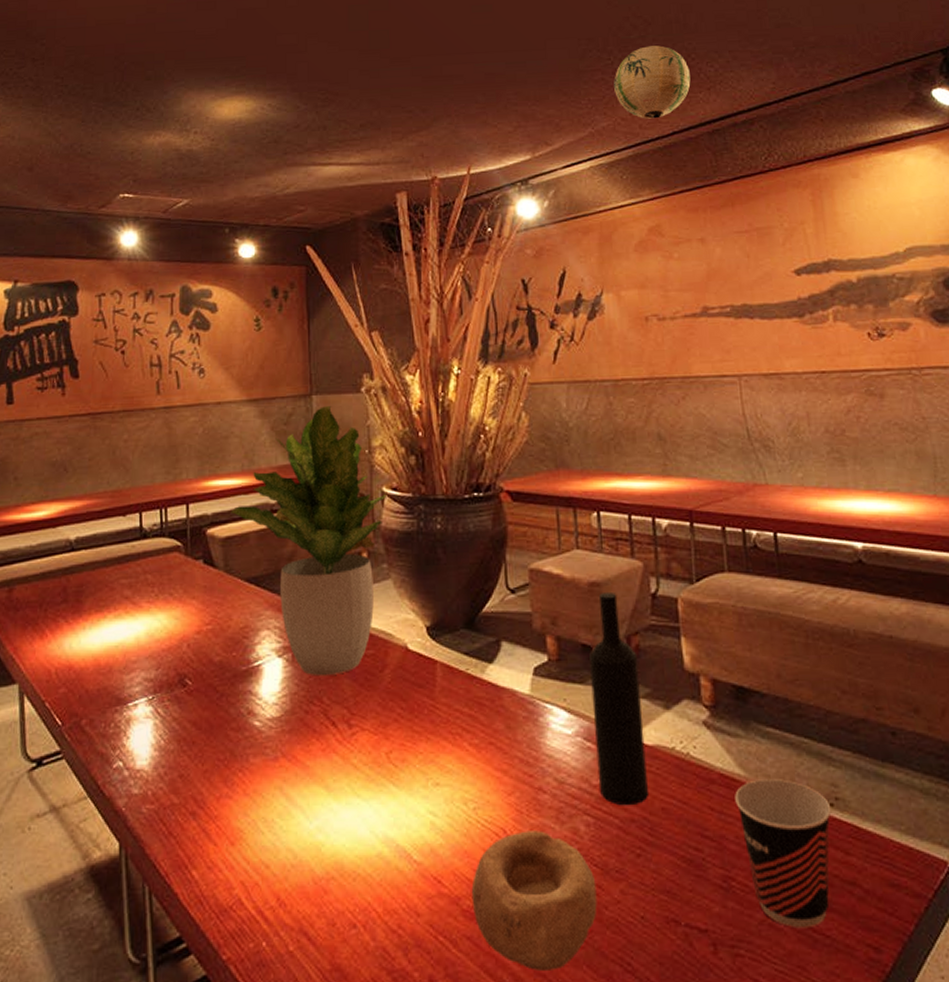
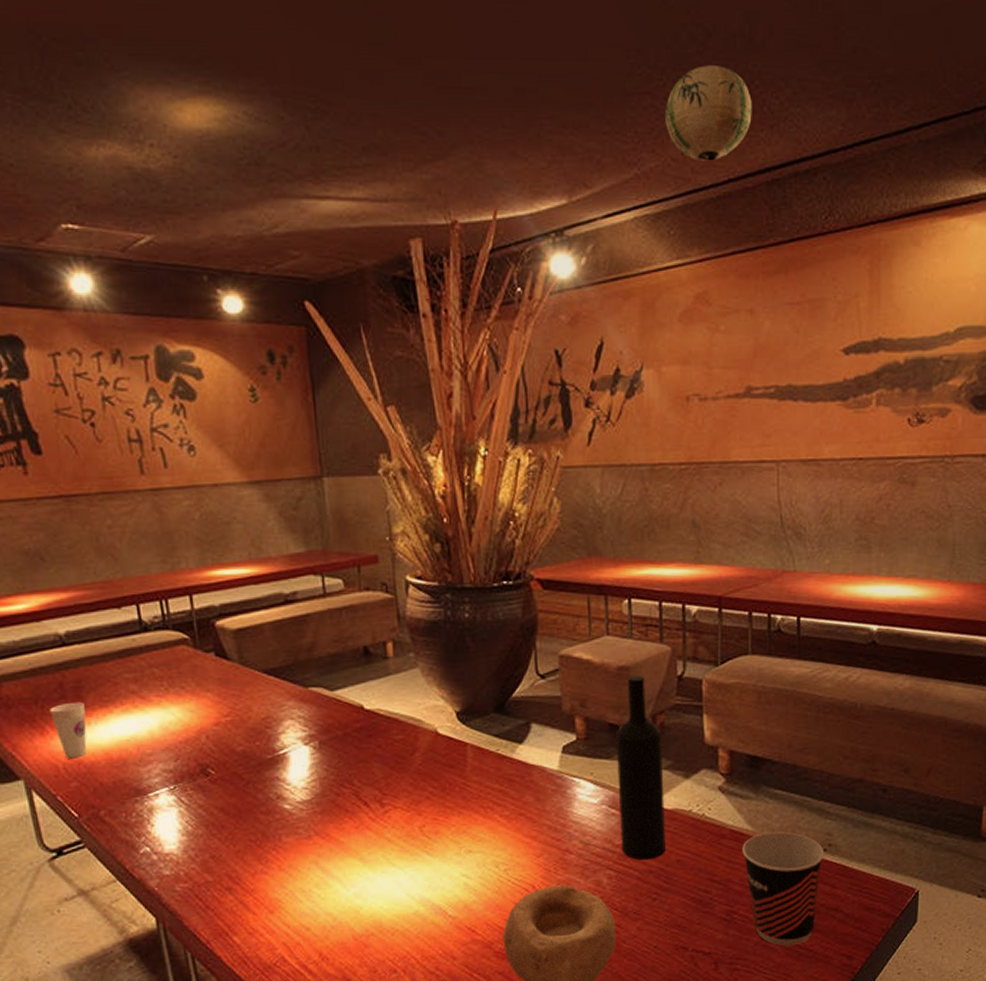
cup: none [51,606,82,663] -> present [49,701,87,759]
potted plant: present [230,406,388,677] -> none [240,489,412,762]

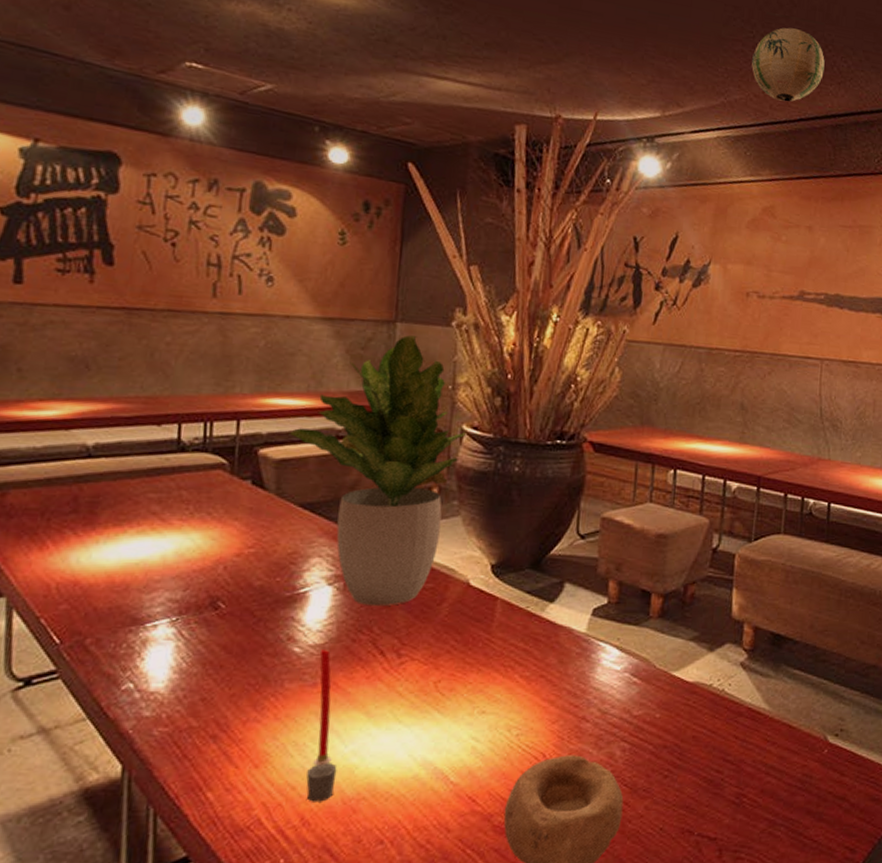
cup: present [49,701,87,759] -> none [55,517,97,578]
potted plant: none [240,489,412,762] -> present [288,335,467,607]
candle: none [309,805,345,940] -> present [306,650,338,802]
wine bottle: present [615,675,665,861] -> none [638,543,692,734]
cup: present [742,831,824,947] -> none [757,713,836,836]

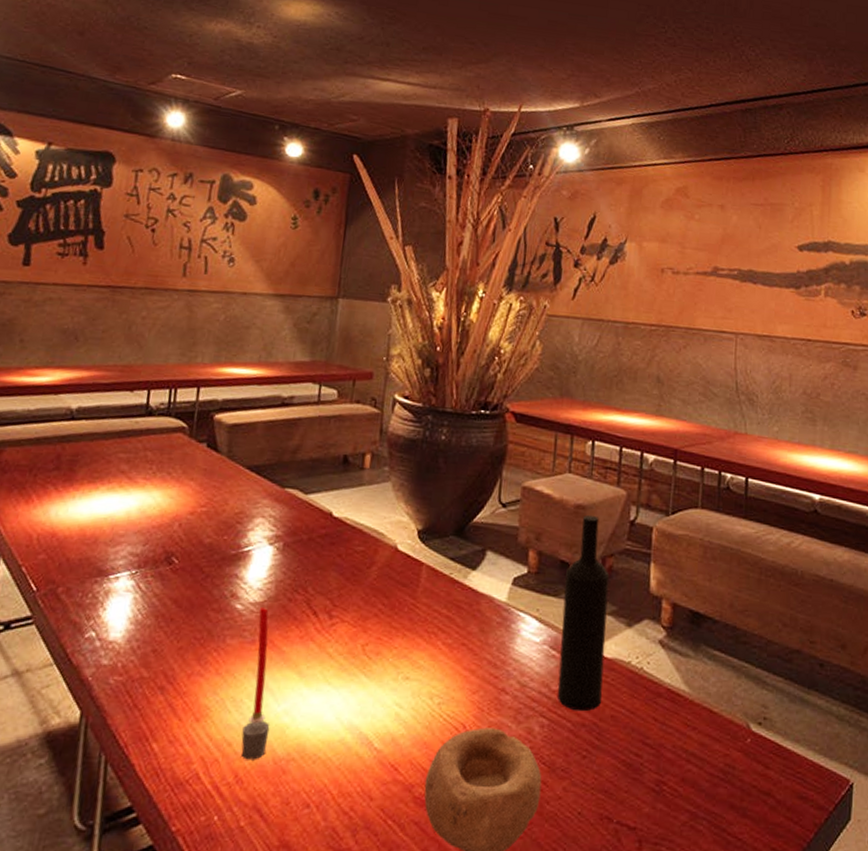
potted plant: present [288,335,467,607] -> none [241,310,399,568]
wine bottle: none [638,543,692,734] -> present [557,514,610,712]
paper lantern: present [752,27,825,102] -> none [664,22,734,90]

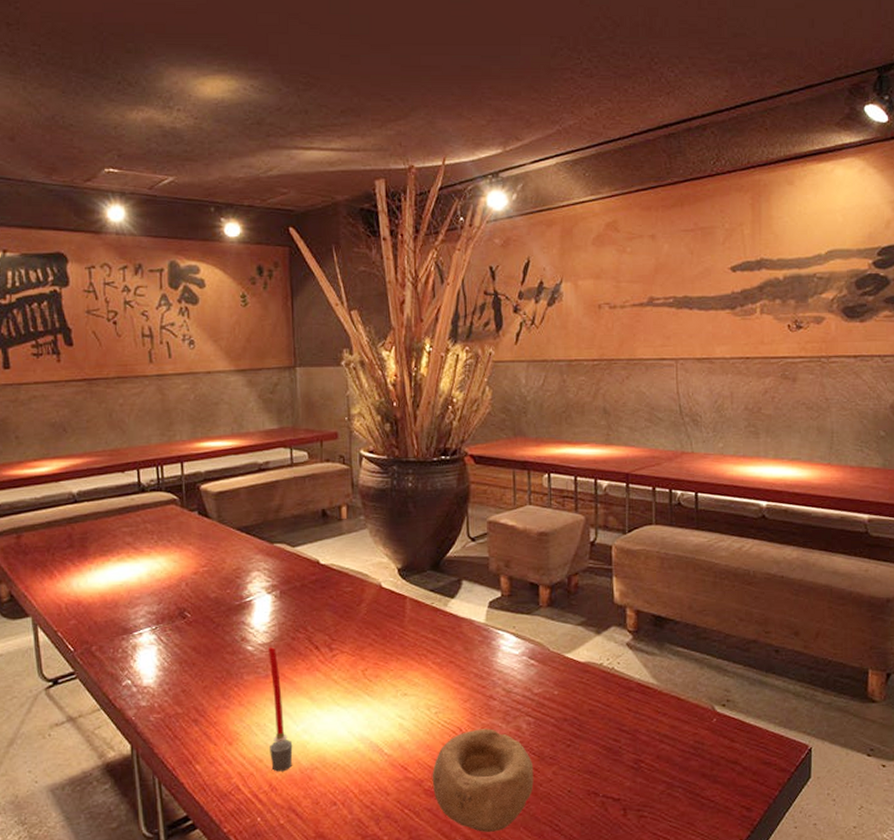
wine bottle: present [557,514,610,712] -> none [535,540,579,709]

